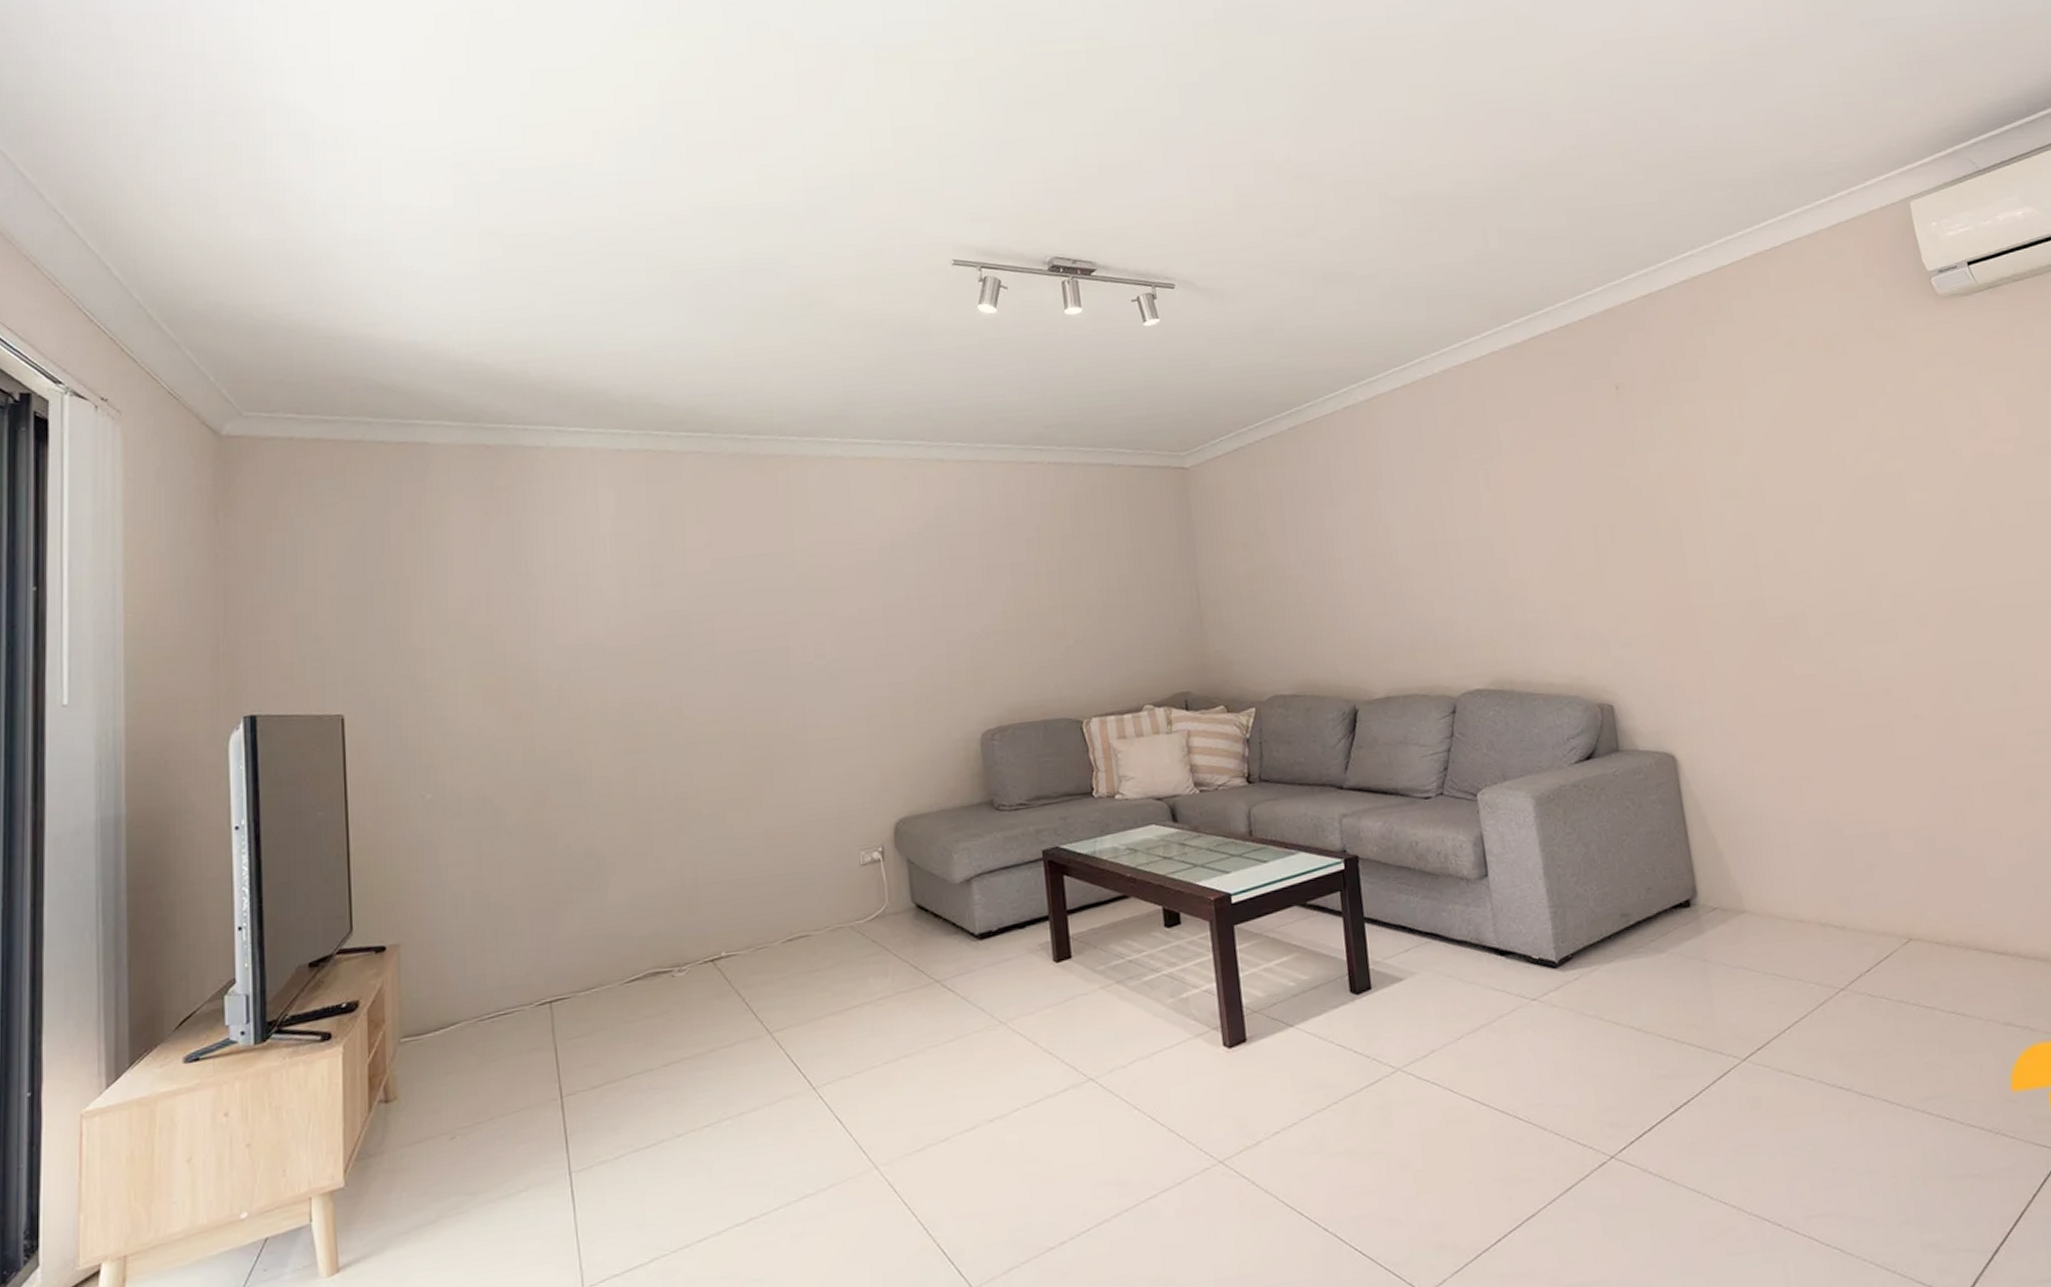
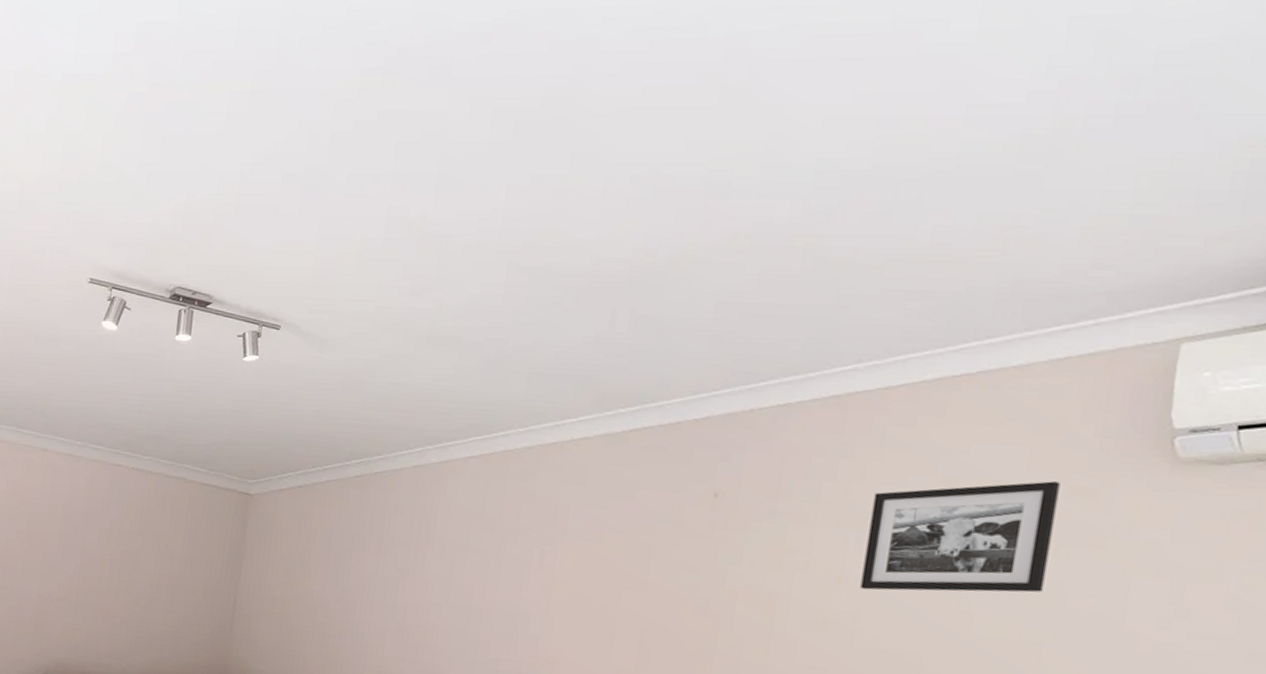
picture frame: none [1740,329,1886,452] -> present [860,481,1061,593]

